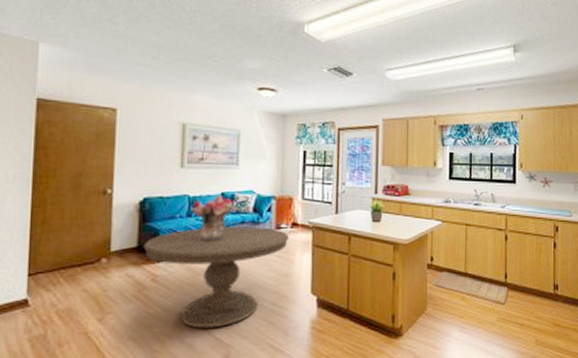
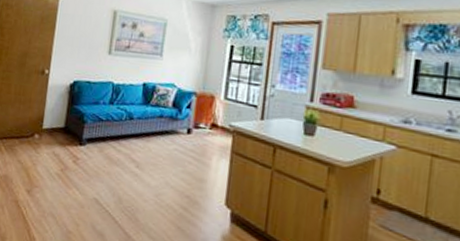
dining table: present [143,226,290,329] -> none [69,117,208,222]
bouquet: present [191,194,233,242] -> none [114,84,153,133]

